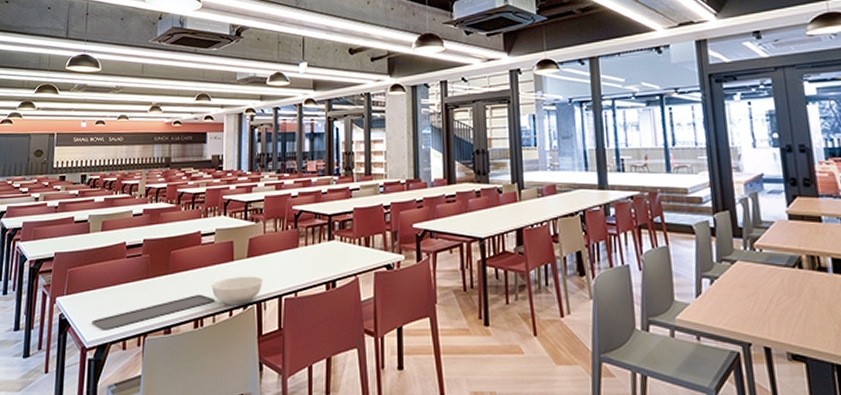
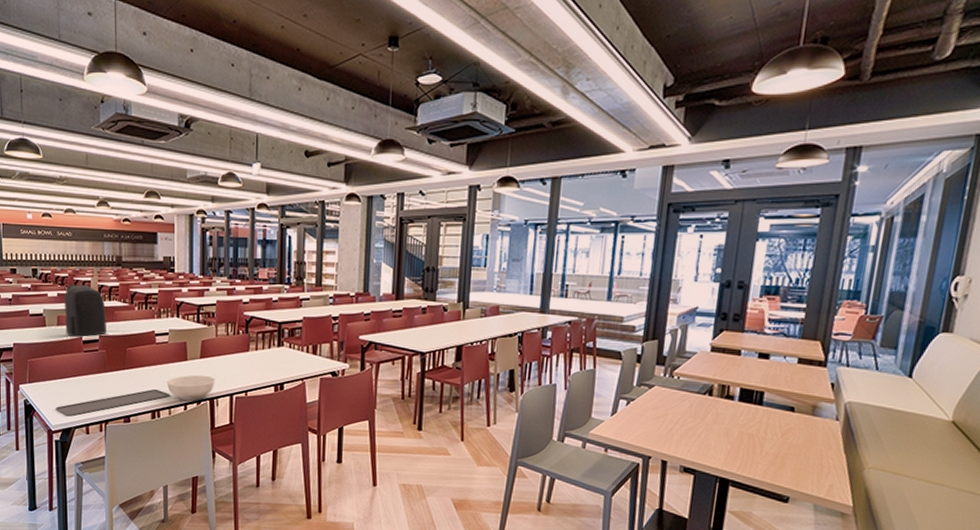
backpack: none [109,186,152,242] -> present [64,282,108,337]

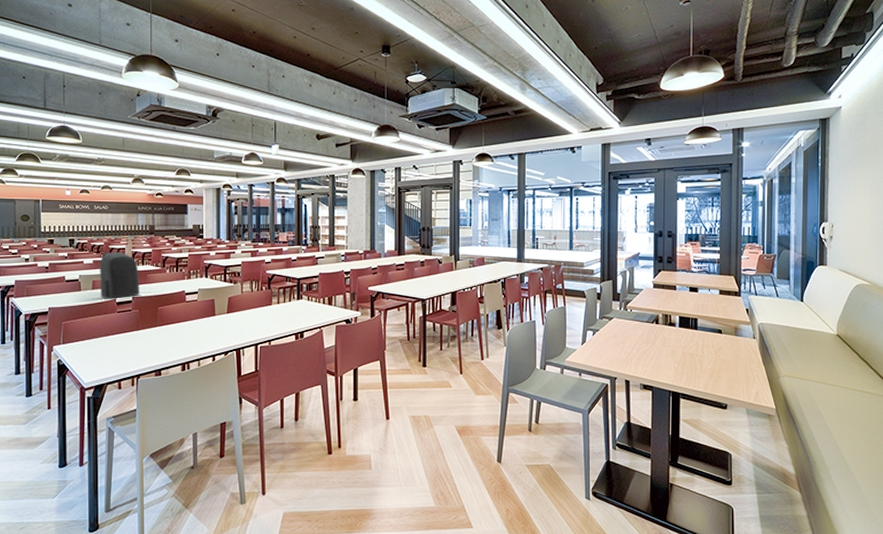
tray: present [55,389,170,416] -> none [88,343,199,373]
bowl: present [166,375,215,401] -> none [196,328,241,352]

